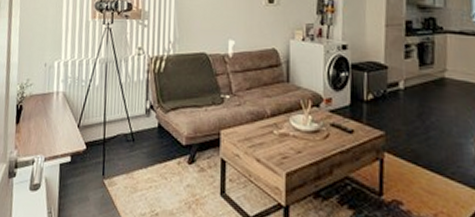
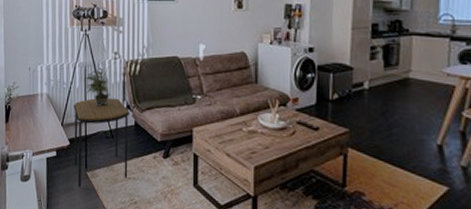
side table: none [90,97,153,198] -> present [73,97,129,188]
potted plant: none [104,62,135,106] -> present [83,66,113,106]

